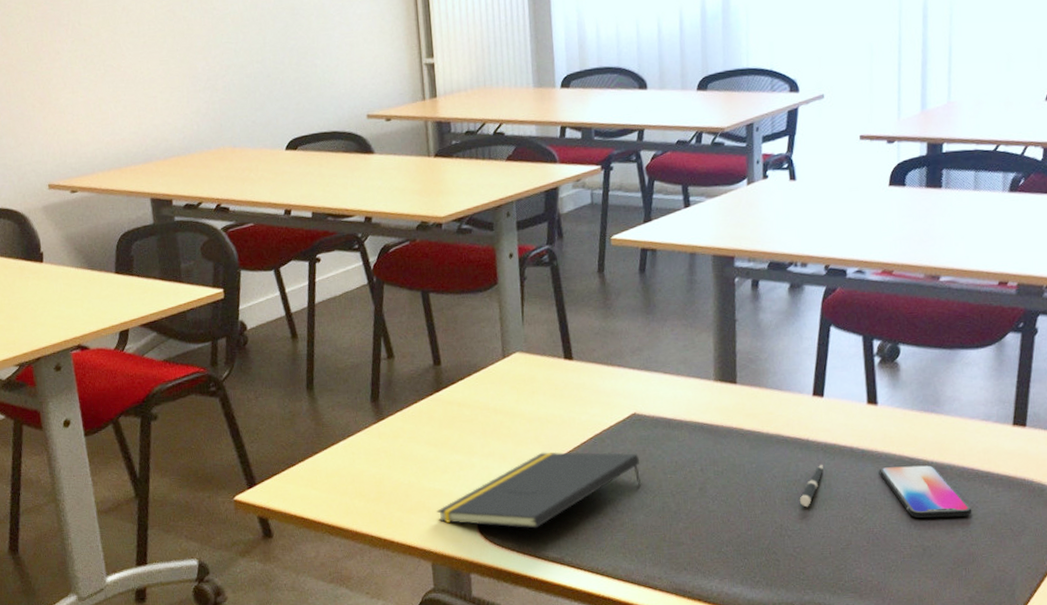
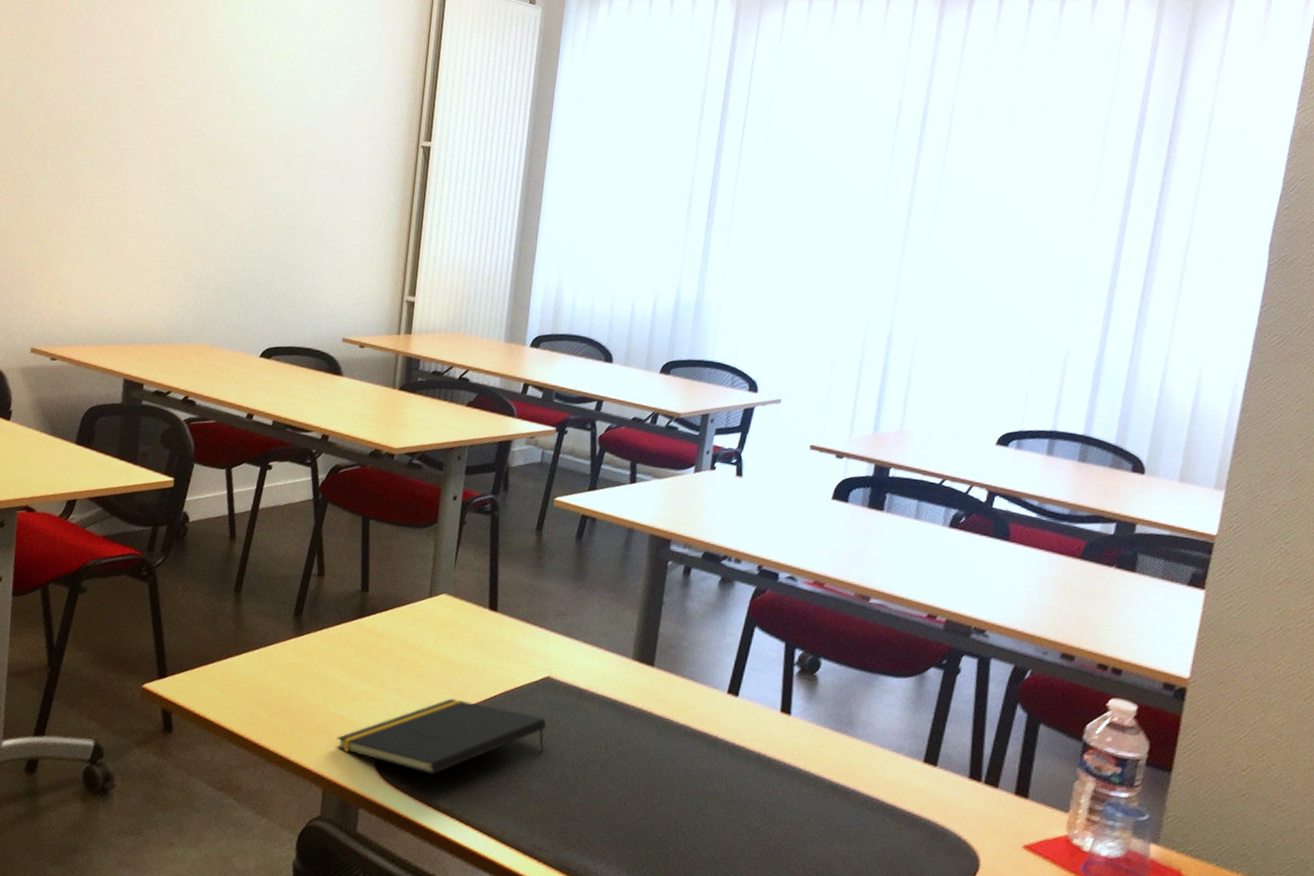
pen: present [799,465,823,508] -> none [698,765,727,807]
smartphone: present [879,465,972,519] -> none [782,779,872,848]

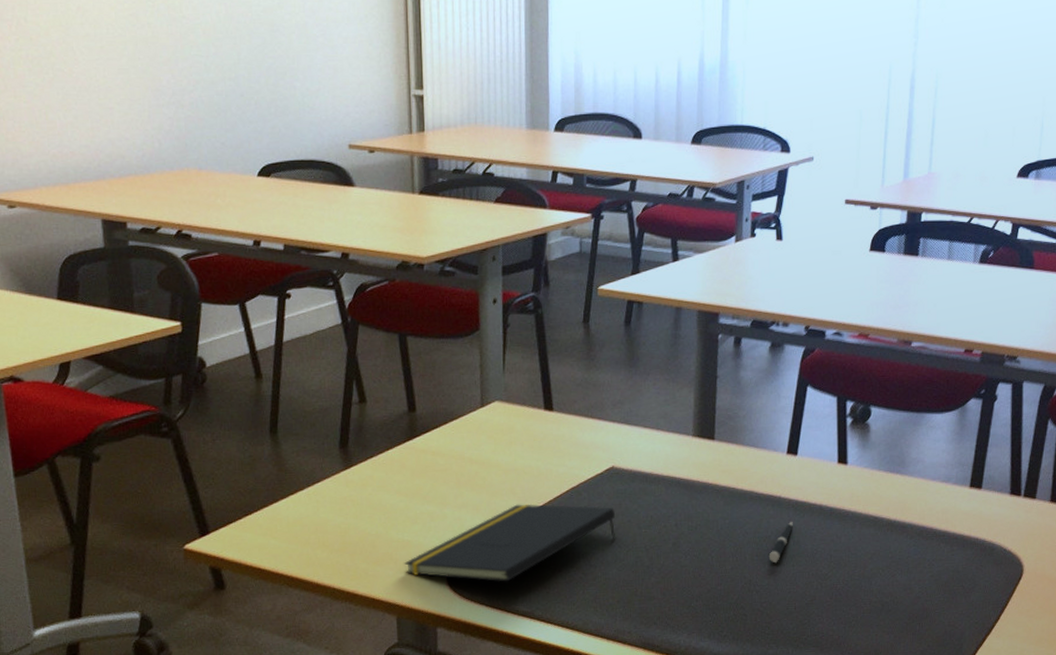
pen: none [698,765,727,807] -> present [768,522,793,564]

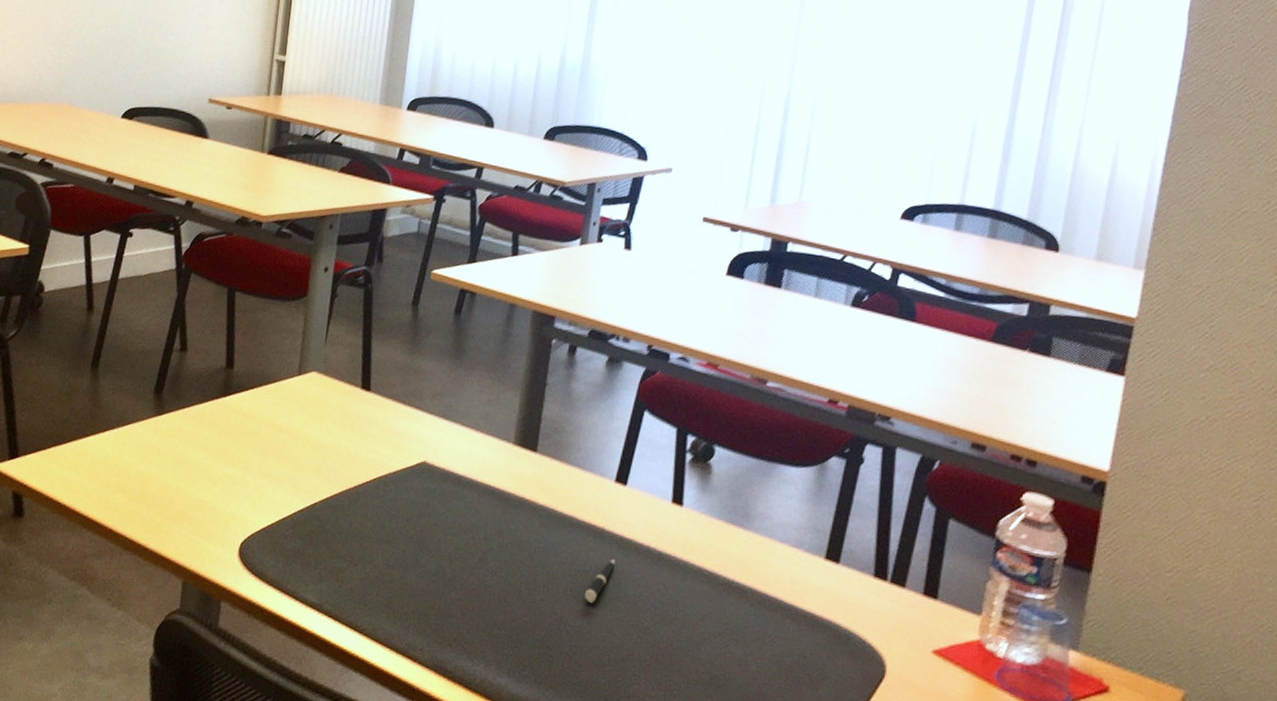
notepad: present [404,504,616,582] -> none [198,483,422,566]

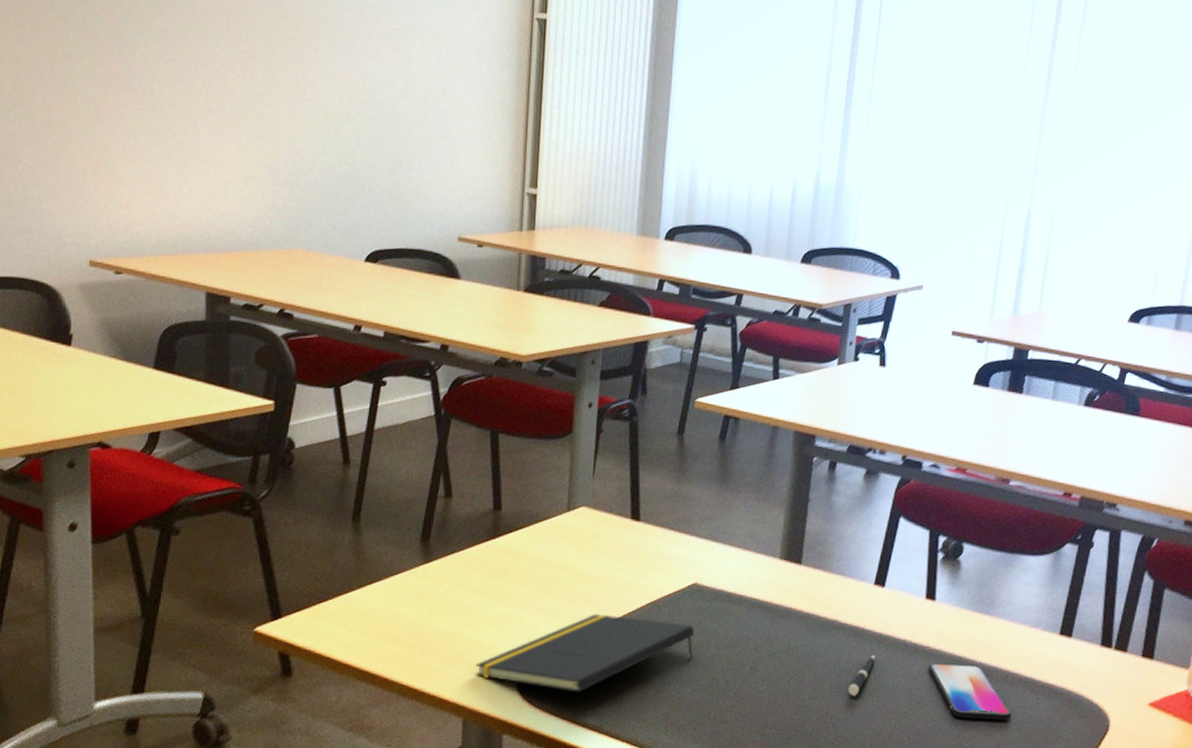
notepad: none [198,483,422,566] -> present [475,613,695,693]
smartphone: none [674,575,770,651] -> present [928,663,1012,720]

